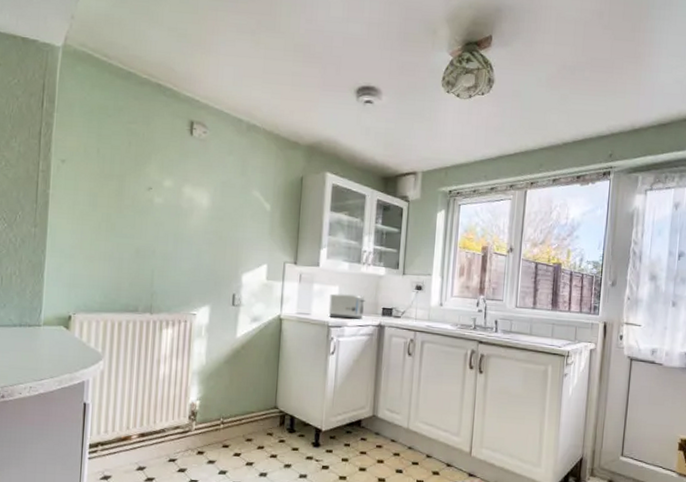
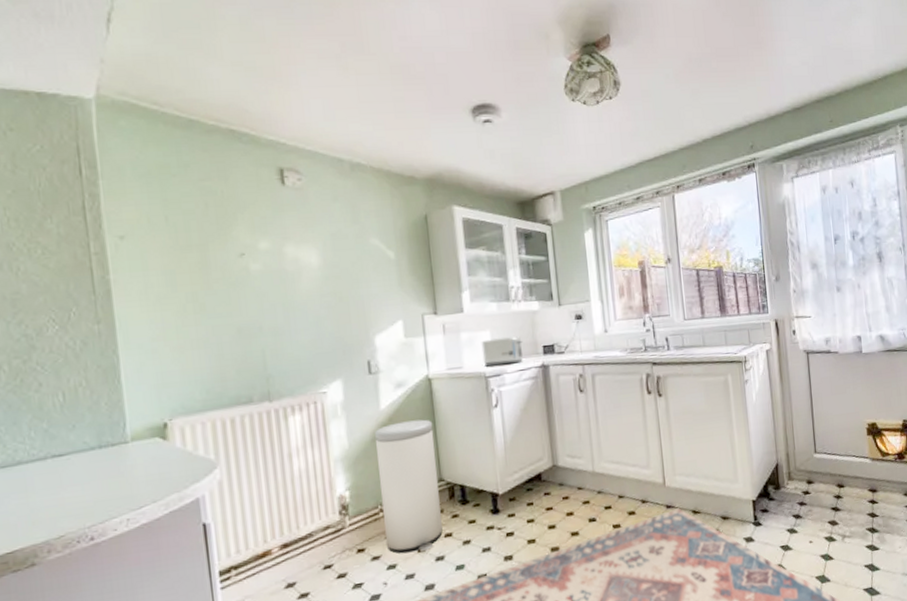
pedal bin: none [221,351,277,466] -> present [374,419,443,554]

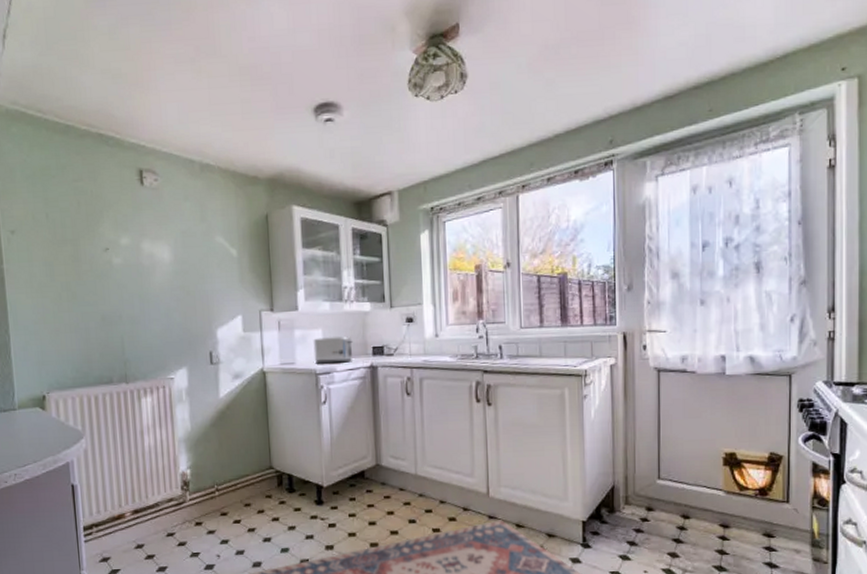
pedal bin: present [374,419,443,554] -> none [213,410,271,532]

